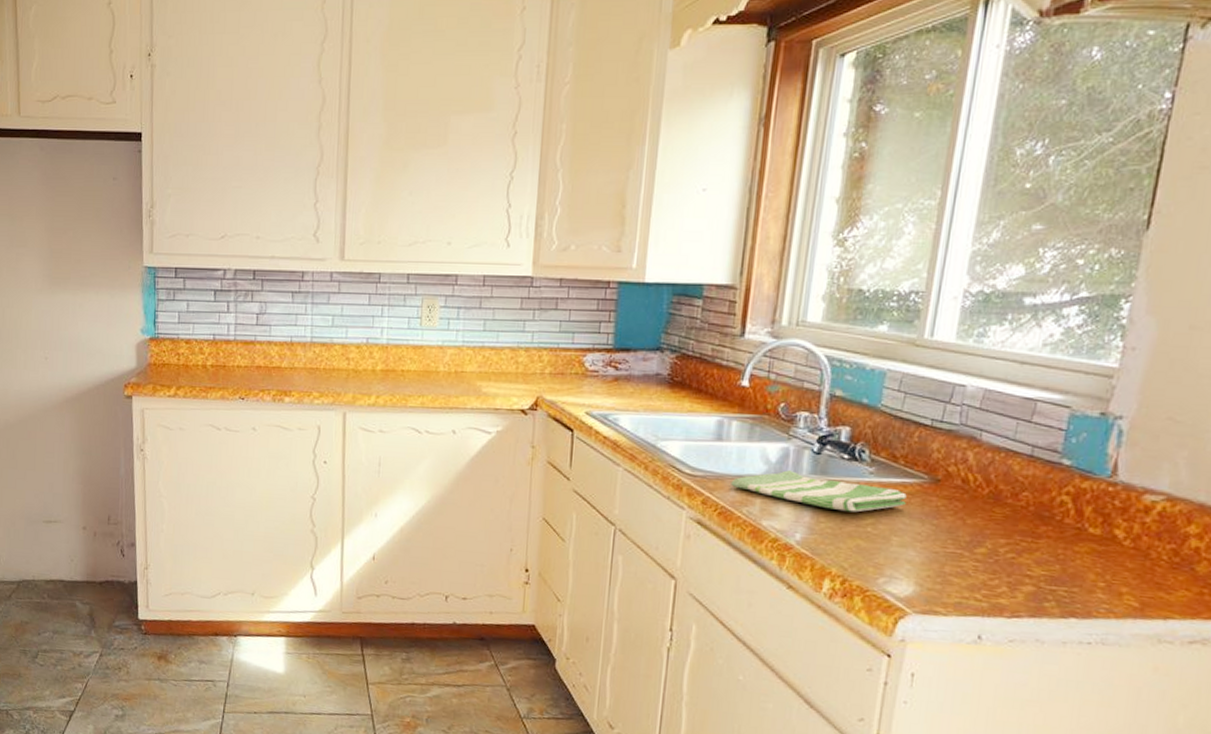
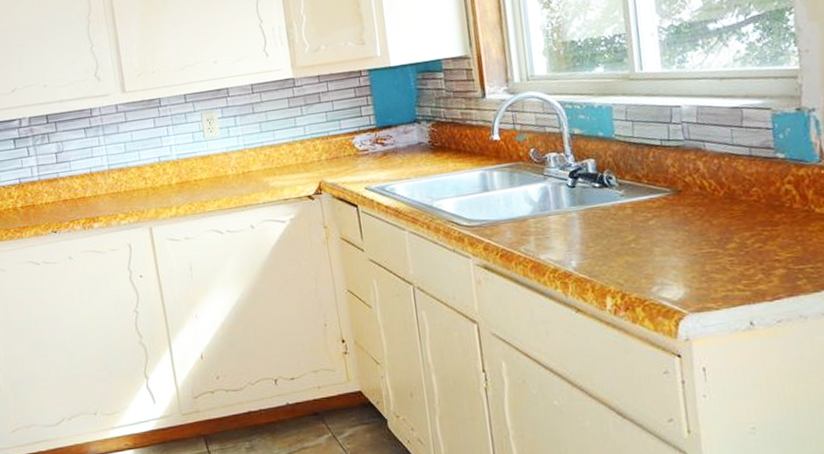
dish towel: present [731,470,907,513] -> none [504,205,658,234]

